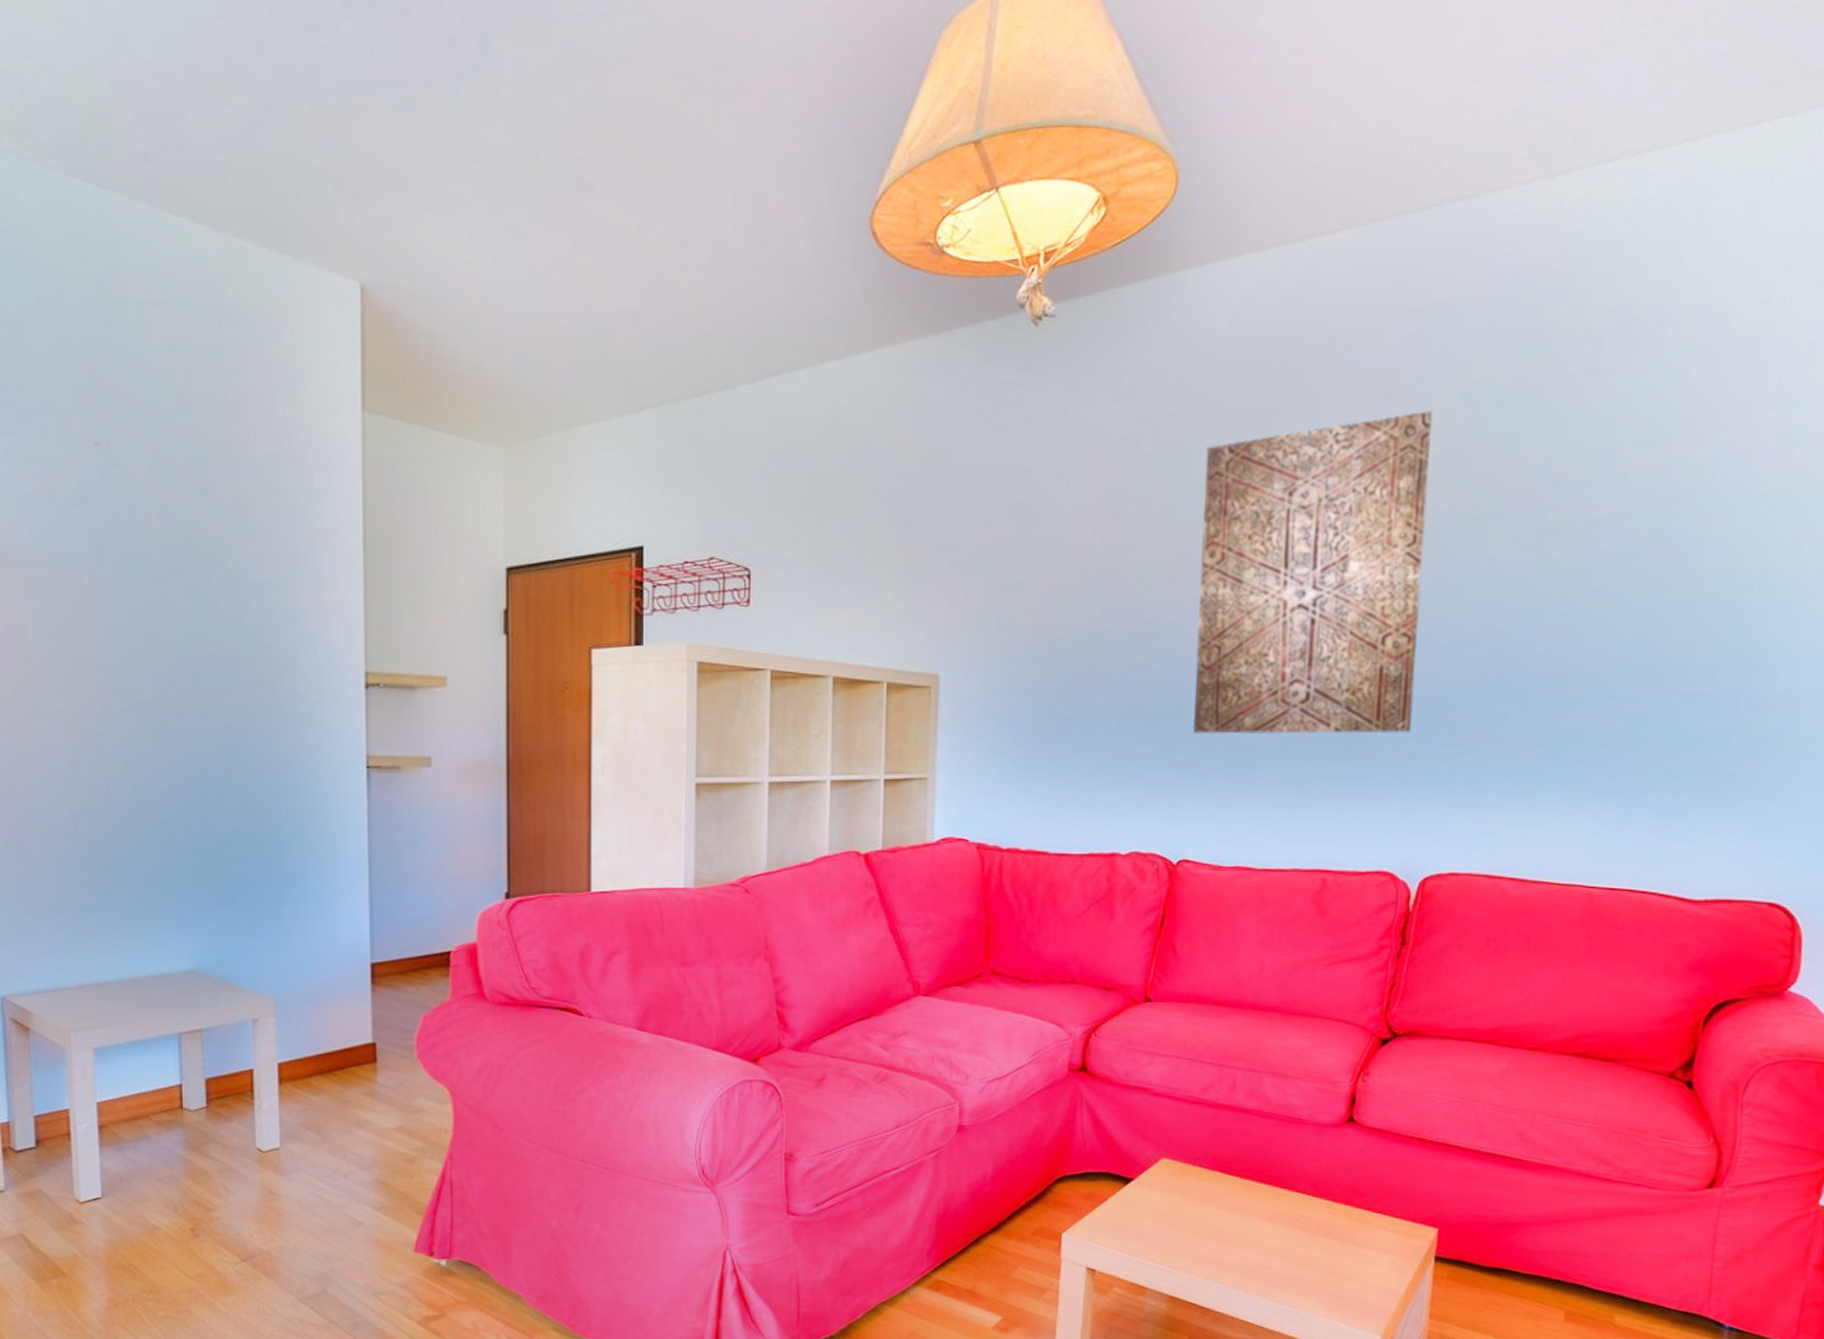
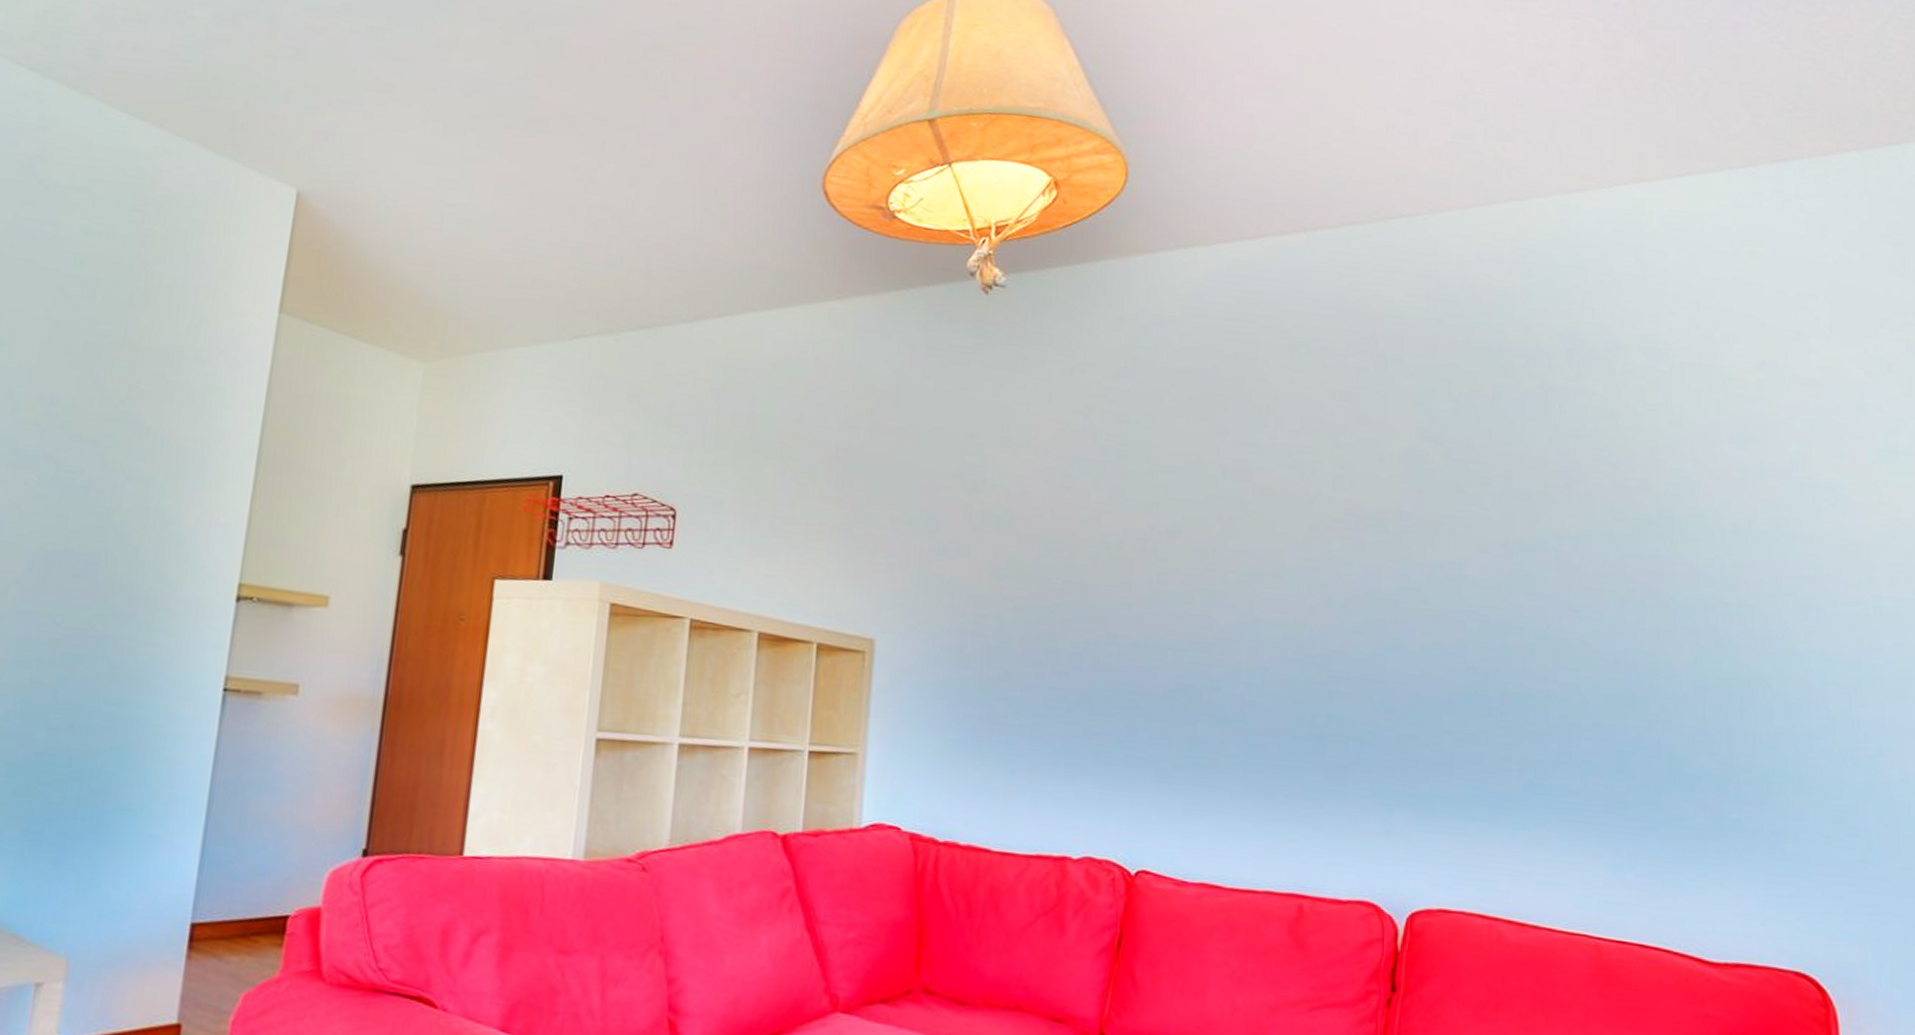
wall art: present [1192,411,1434,735] -> none [1150,411,1391,746]

